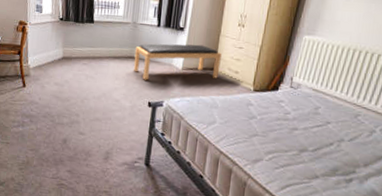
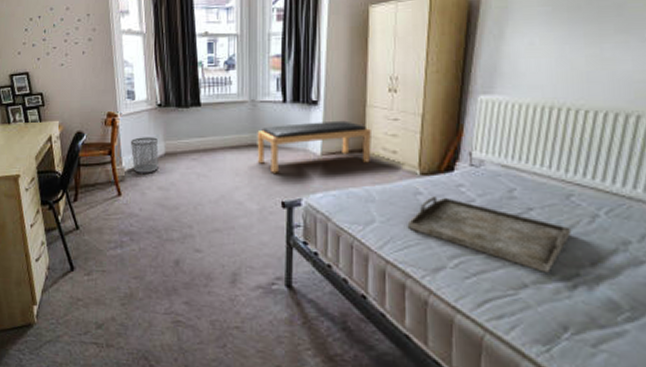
waste bin: none [35,43,58,72] -> present [130,137,159,173]
serving tray: none [239,107,356,169] -> present [407,196,572,273]

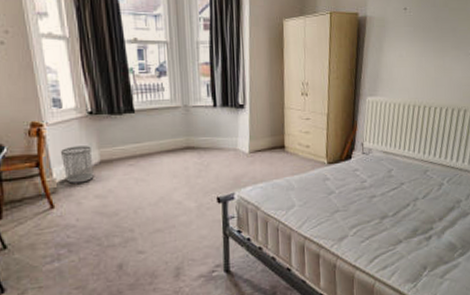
bench: present [257,120,371,173] -> none [191,121,290,172]
serving tray: present [407,196,572,273] -> none [319,180,428,230]

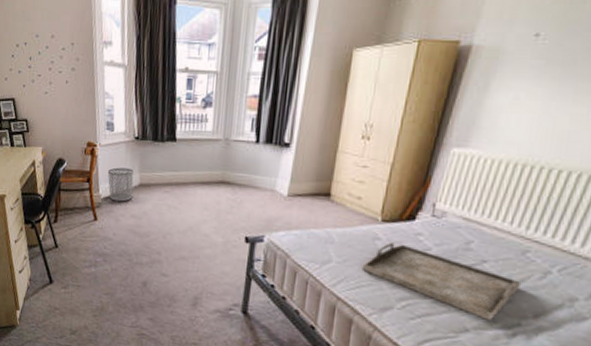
serving tray: none [319,180,428,230] -> present [361,242,522,321]

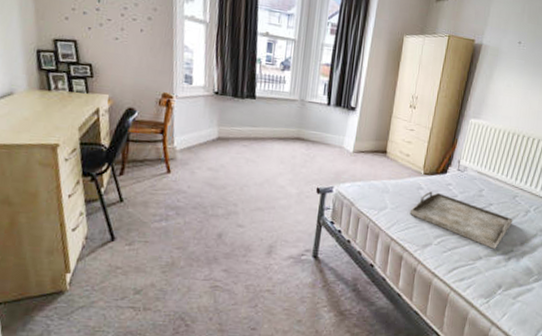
waste bin: present [107,167,134,202] -> none [184,120,212,155]

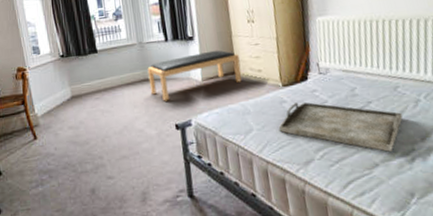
bench: none [300,124,393,164] -> present [147,50,242,101]

